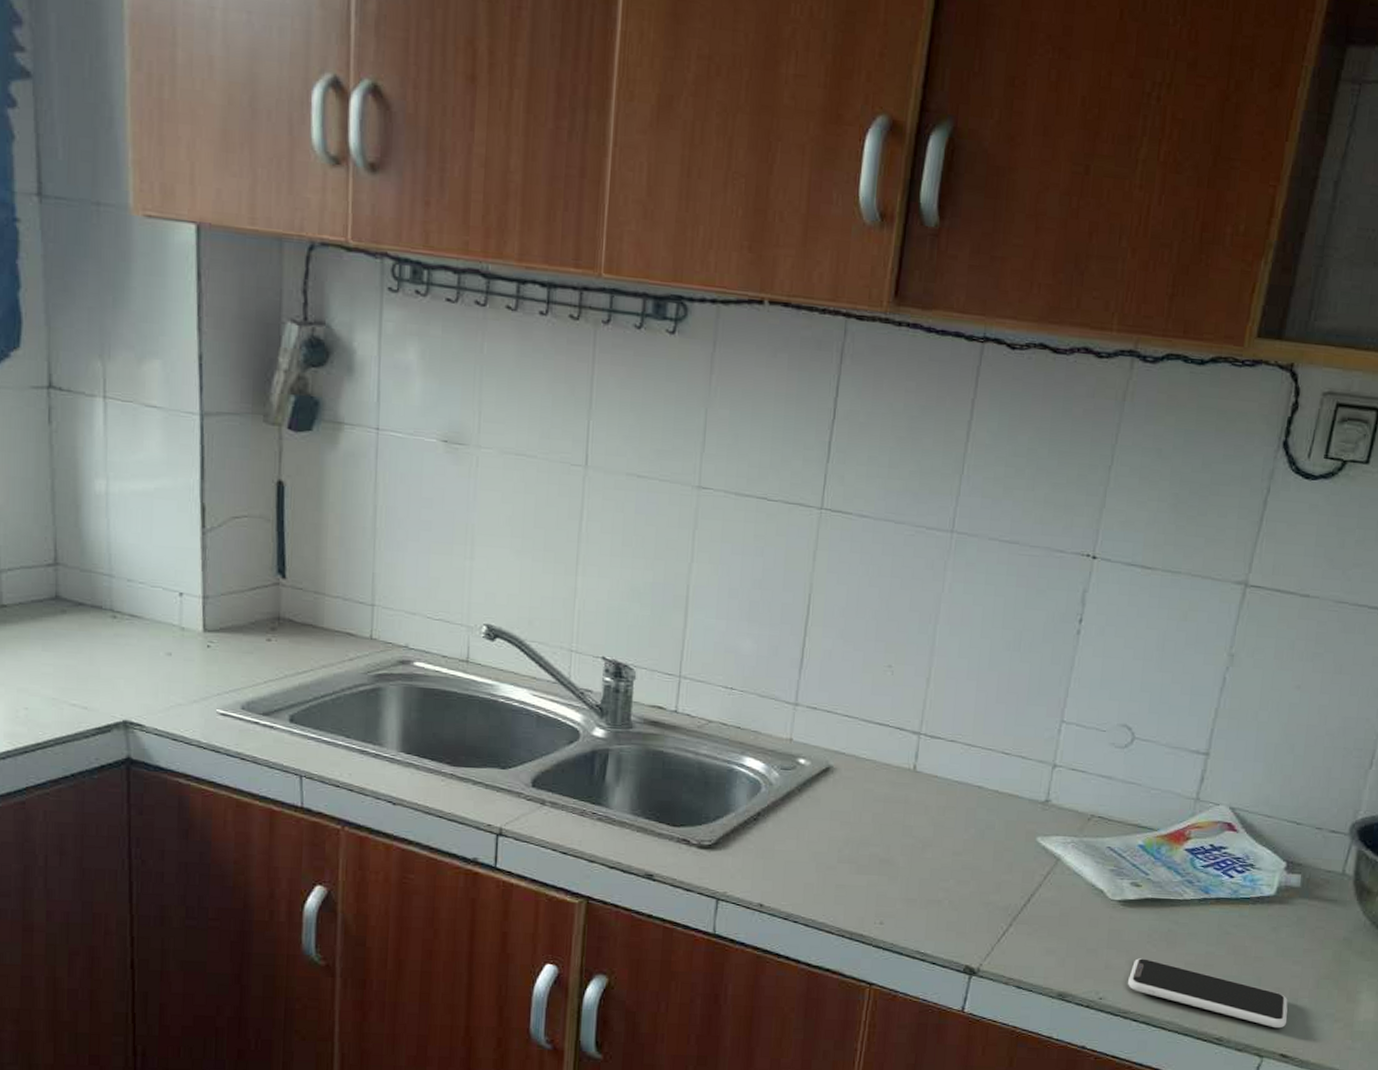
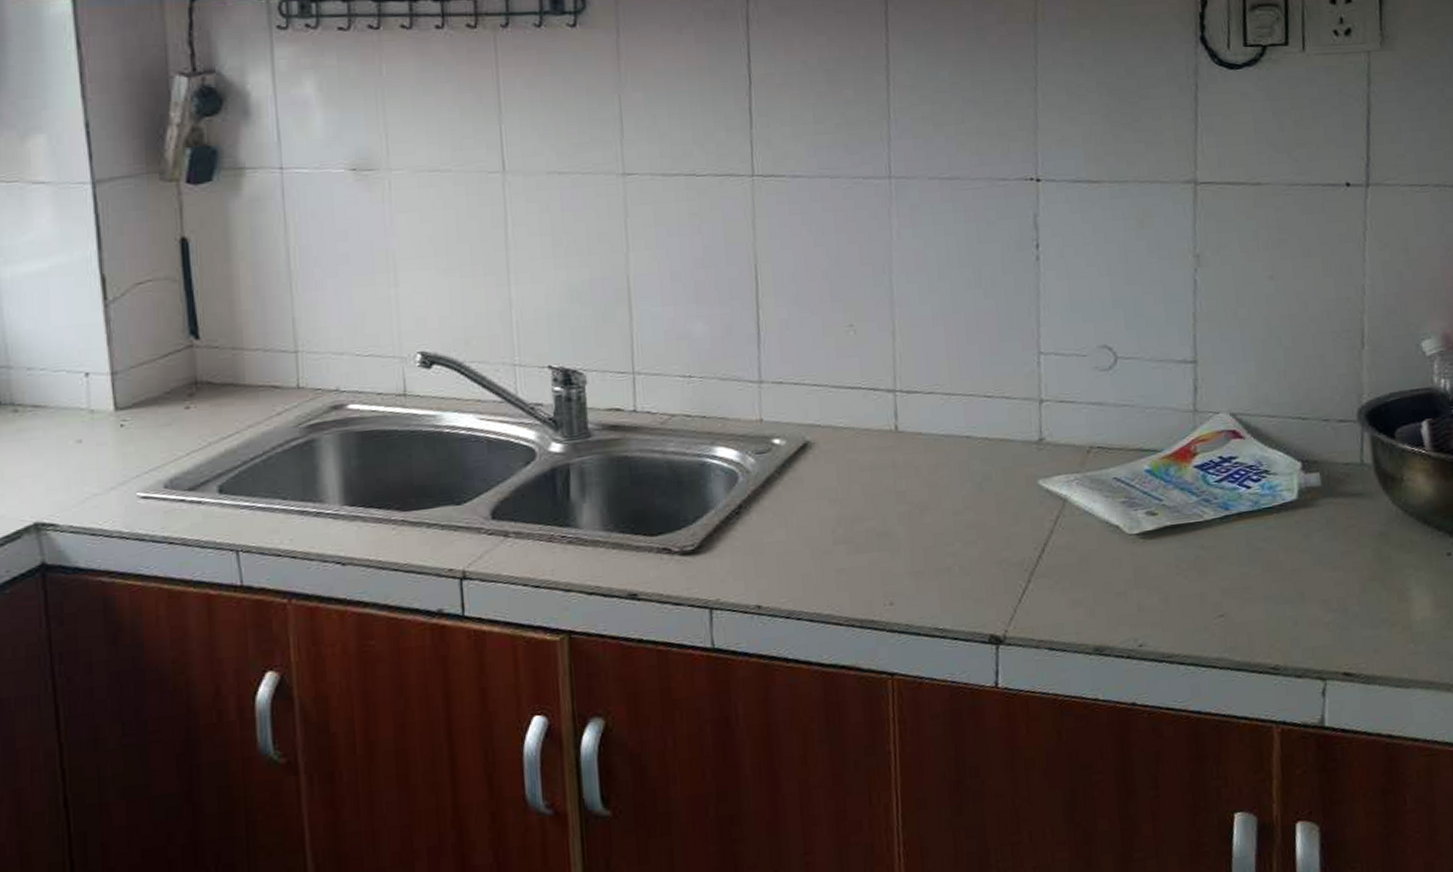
smartphone: present [1127,958,1288,1029] -> none [1164,592,1342,645]

